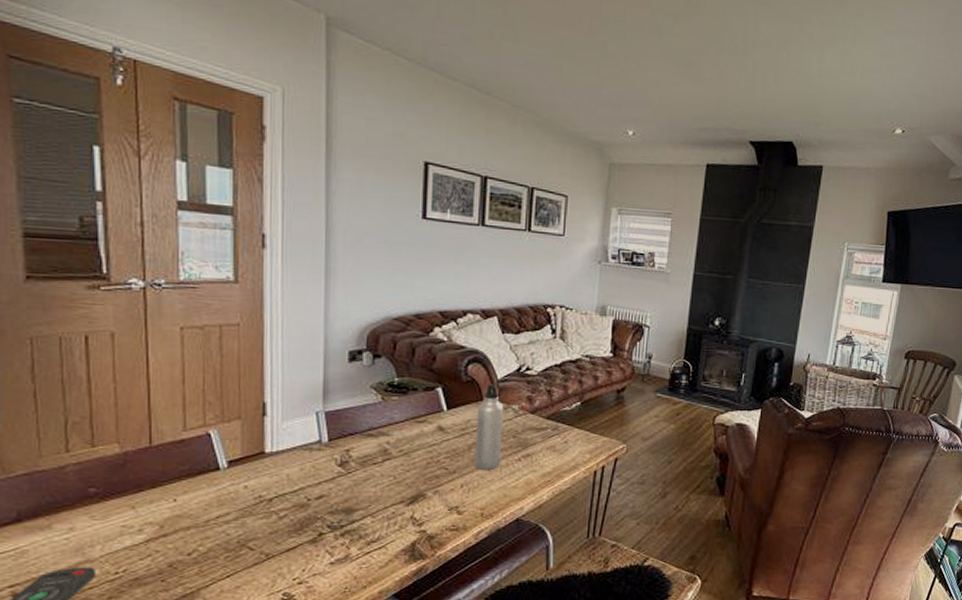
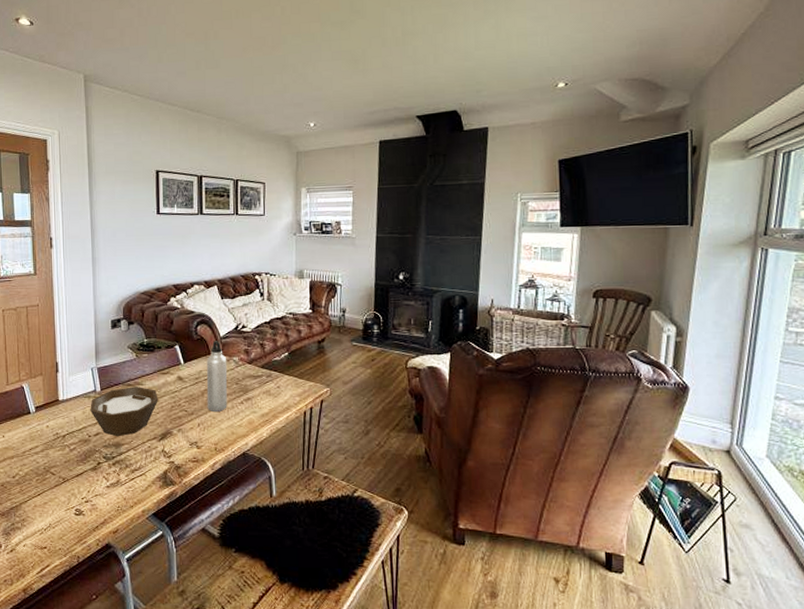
bowl: none [311,437,410,501] -> present [90,387,158,437]

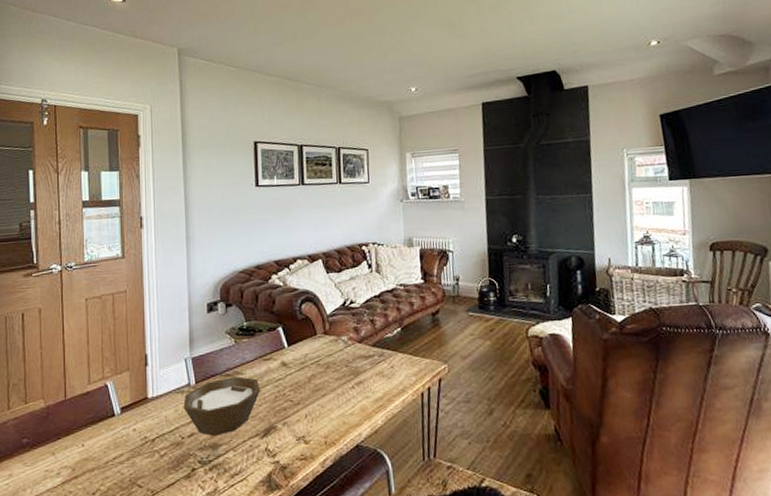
water bottle: present [206,341,228,411] -> none [313,319,337,400]

